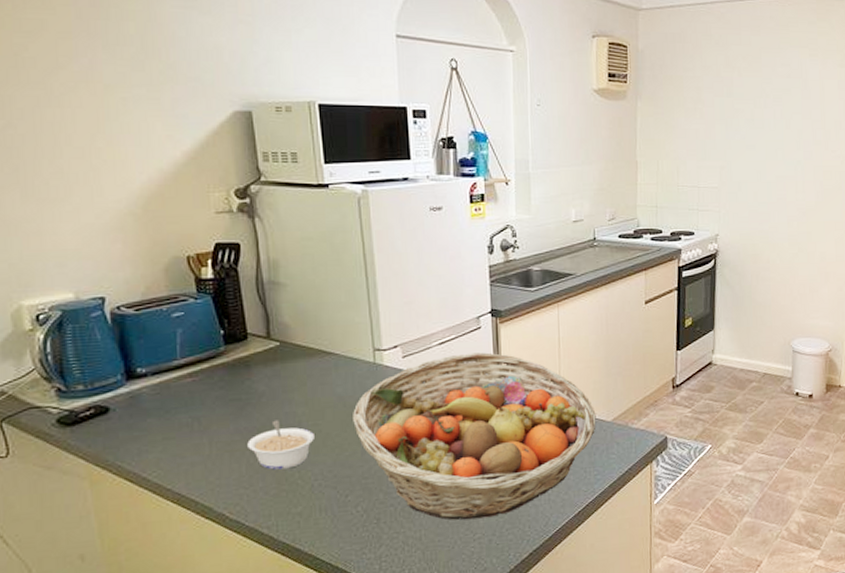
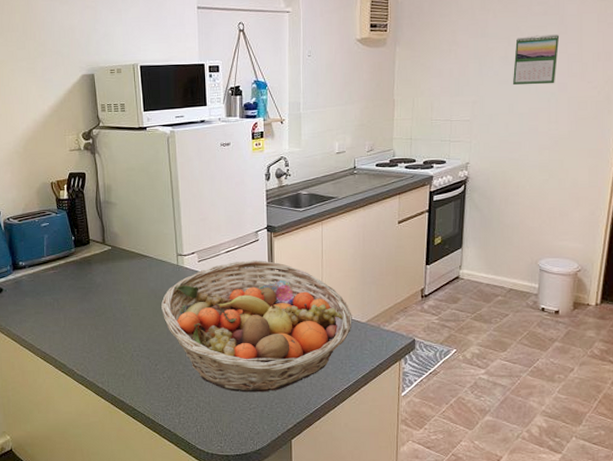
legume: present [247,420,314,470] -> none [89,304,134,341]
calendar: none [759,99,804,151] -> present [512,34,560,86]

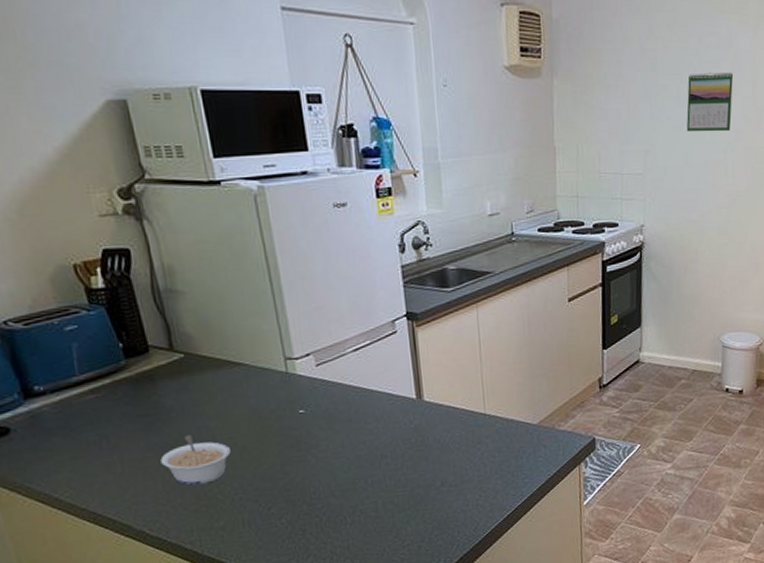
legume: none [89,304,134,341] -> present [160,434,231,486]
fruit basket: present [161,260,352,393] -> none [268,357,522,529]

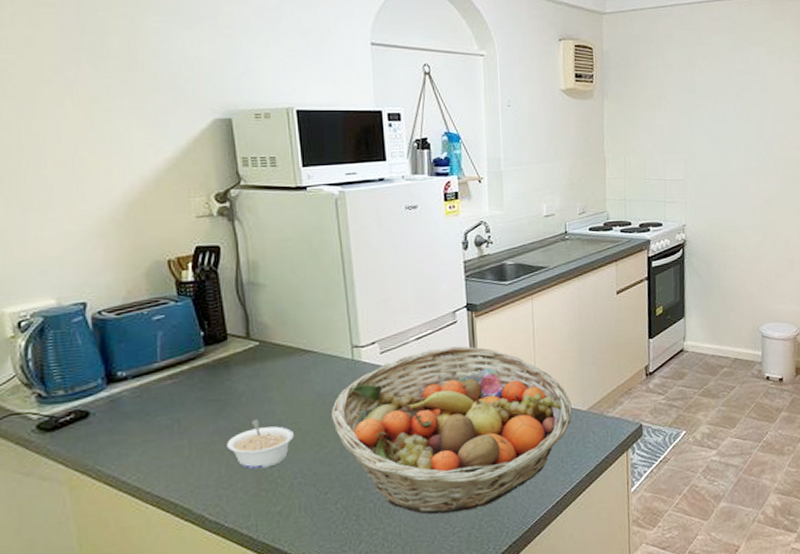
fruit basket: none [268,357,522,529] -> present [332,346,572,515]
calendar: present [686,73,734,132] -> none [722,94,763,144]

